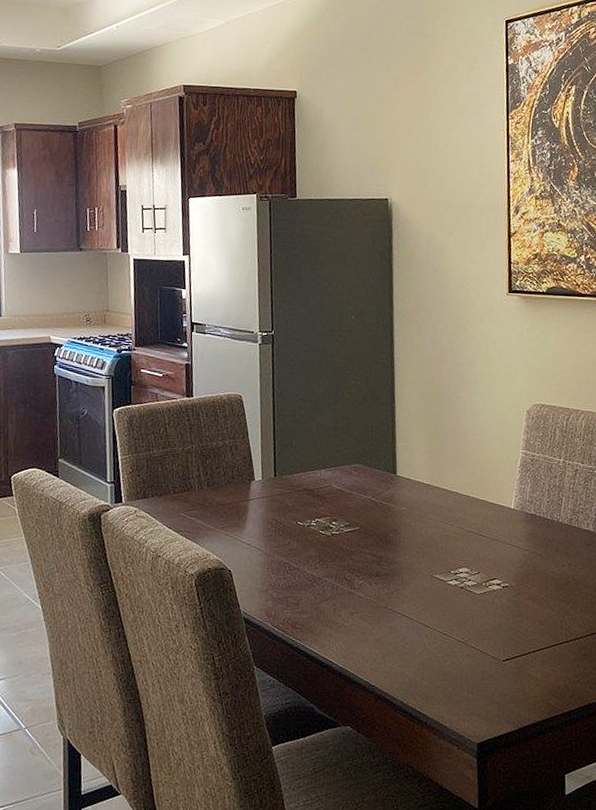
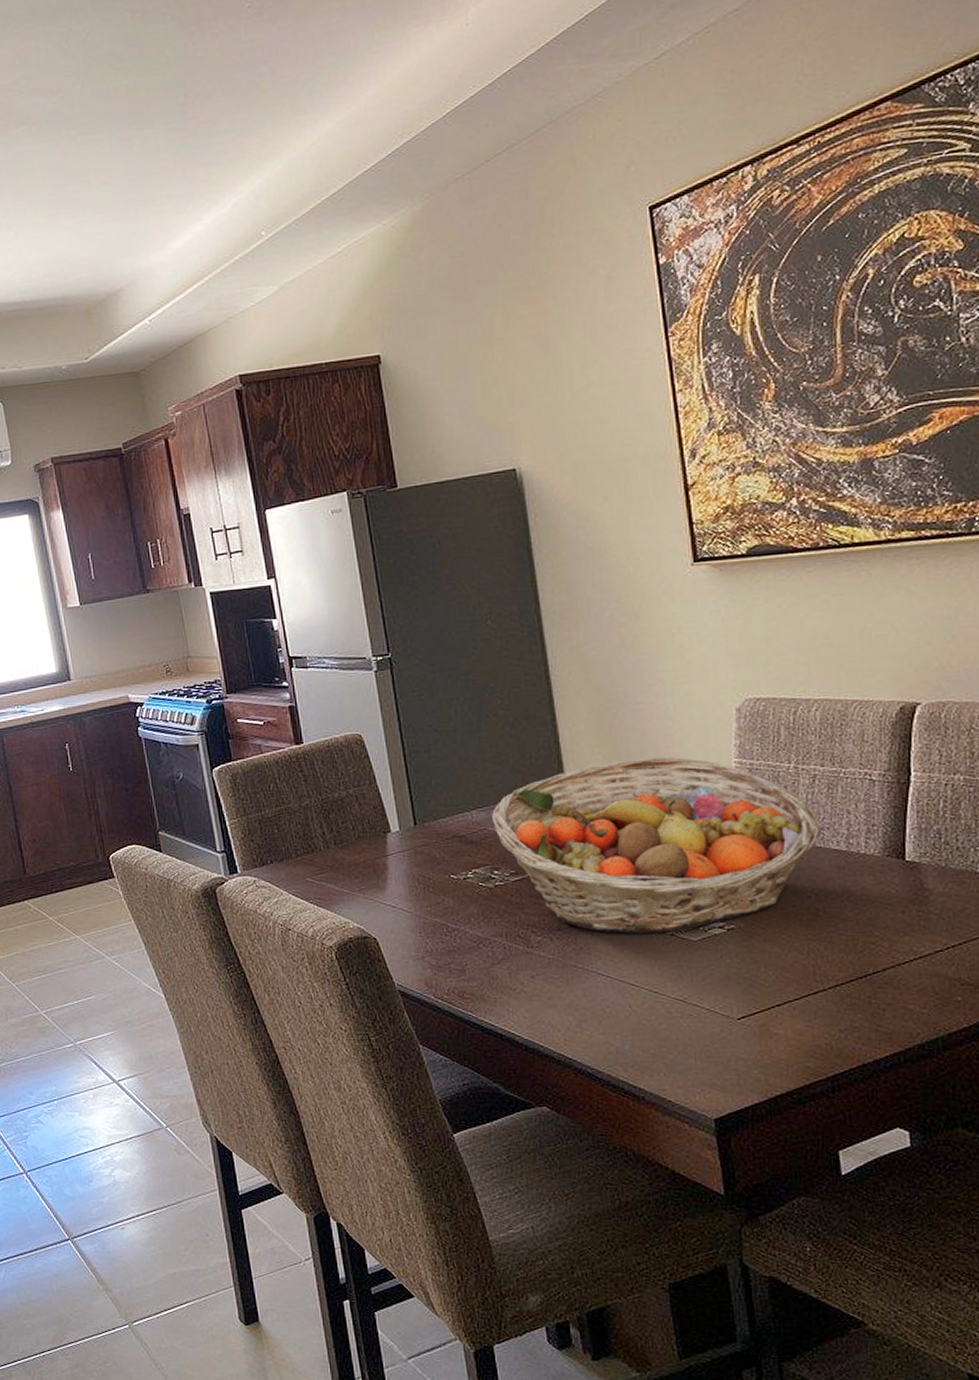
fruit basket: none [336,441,577,585] -> present [492,756,821,933]

